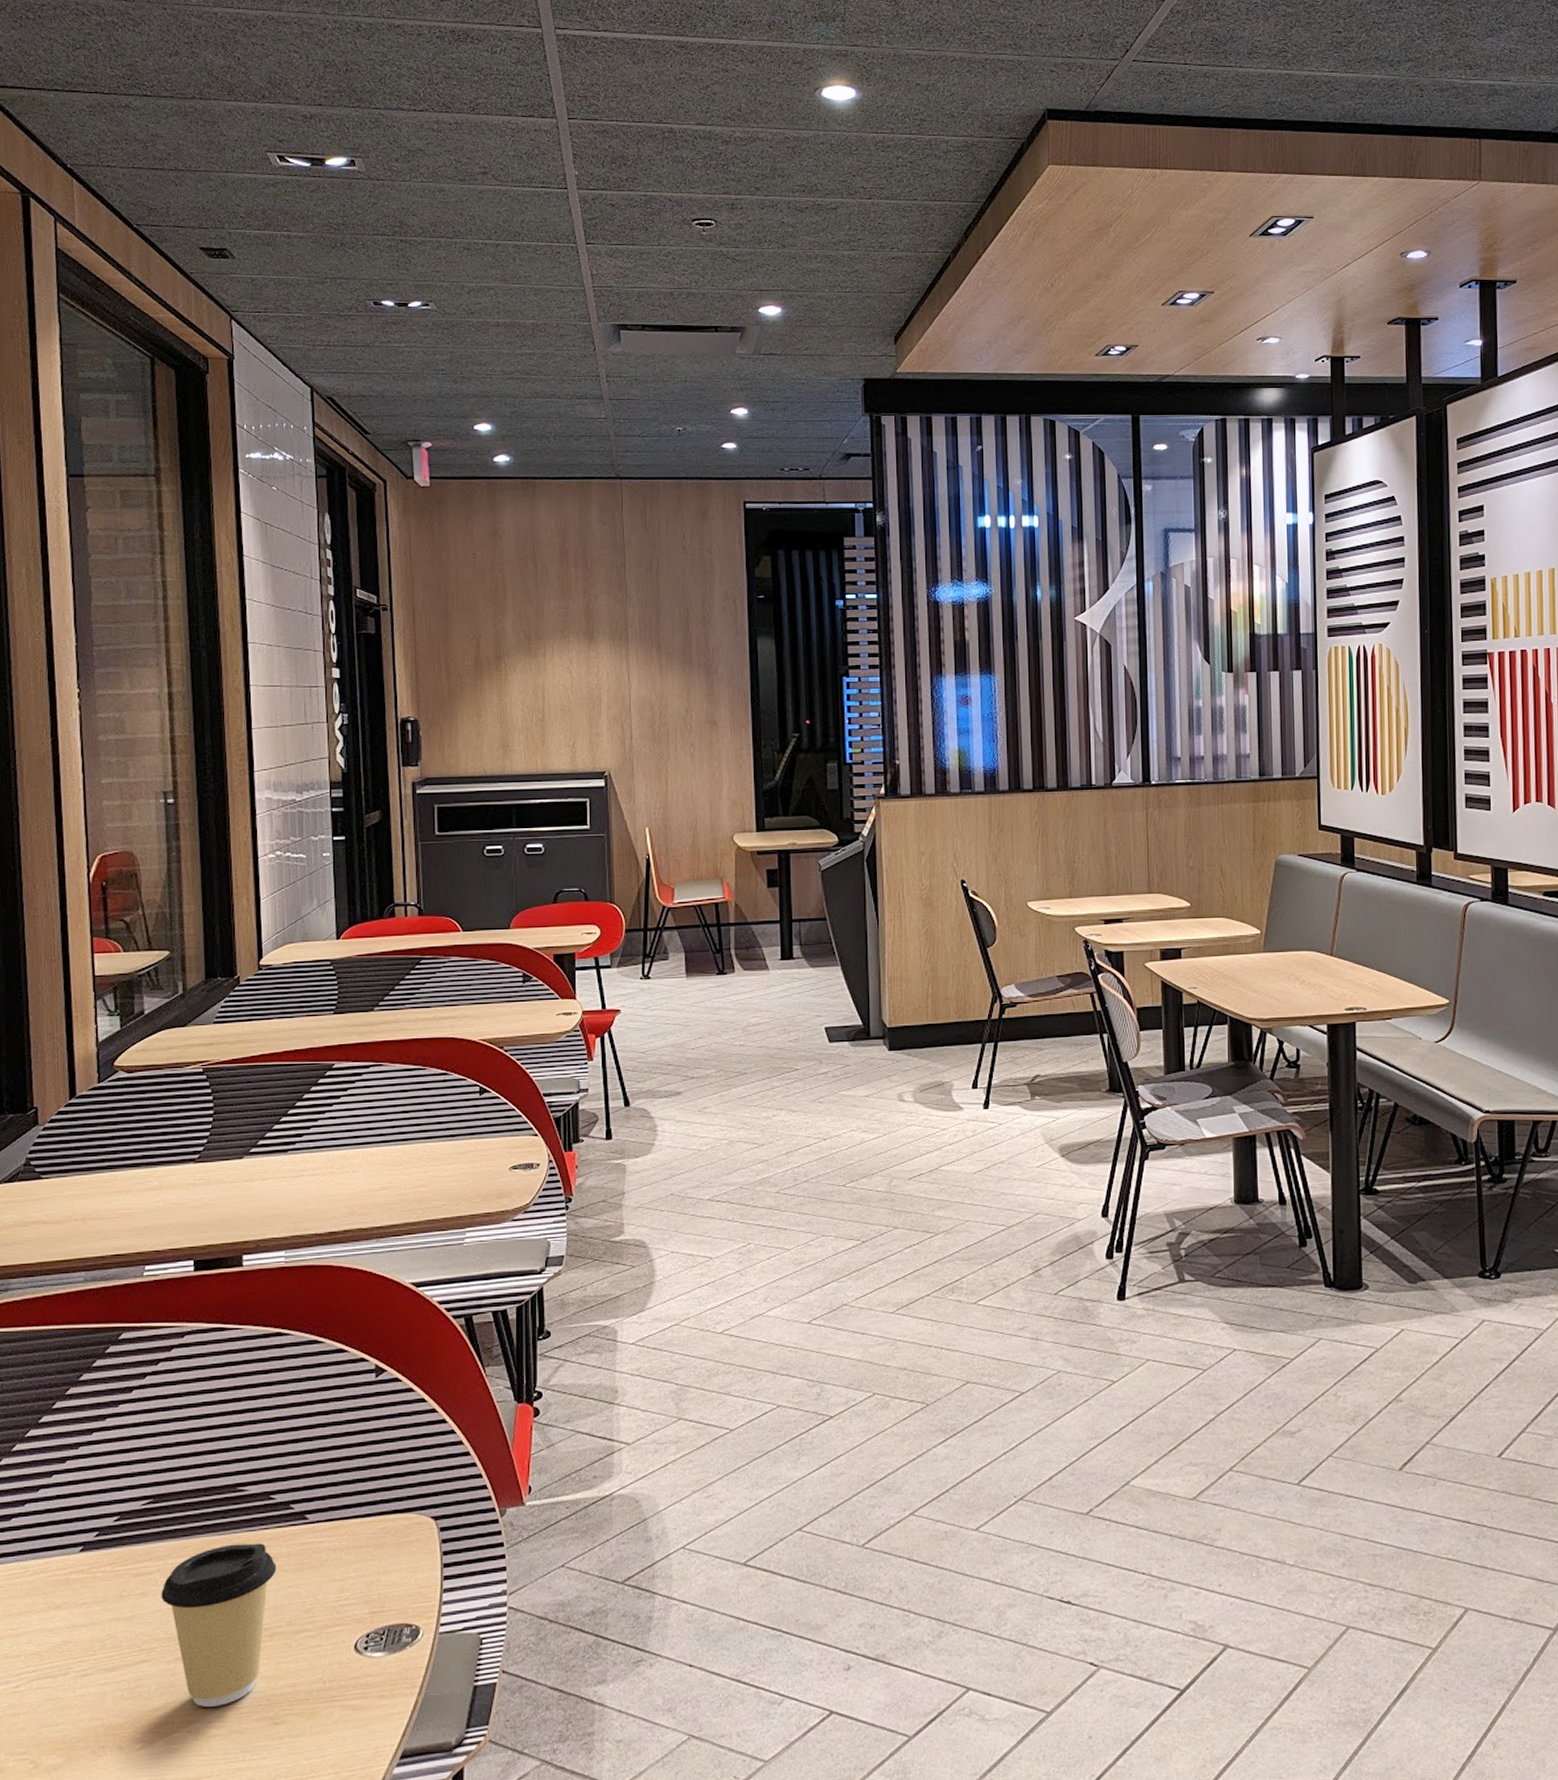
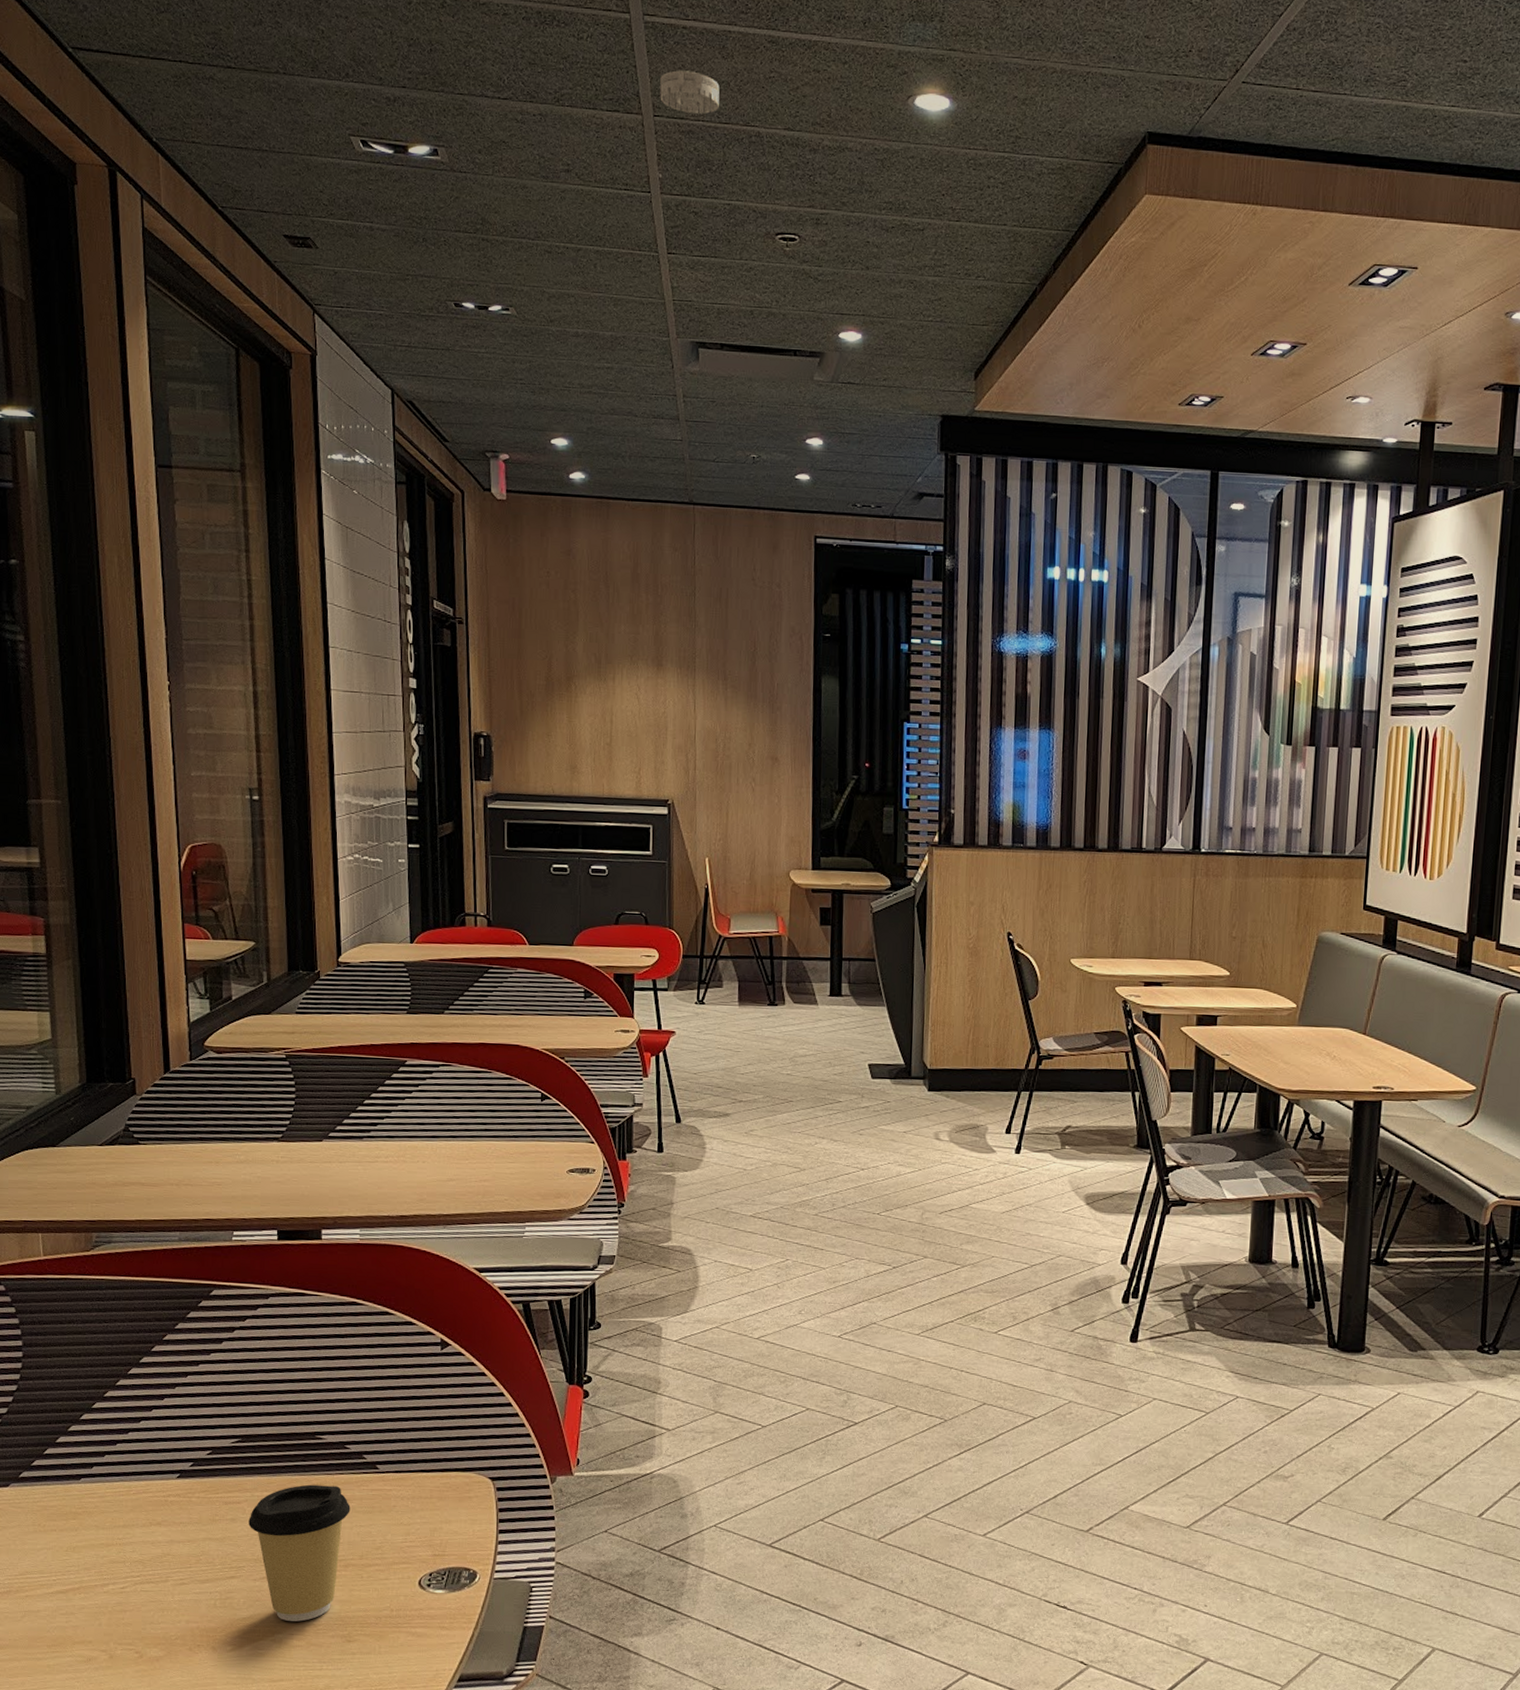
smoke detector: none [573,76,632,114] -> present [660,70,720,114]

